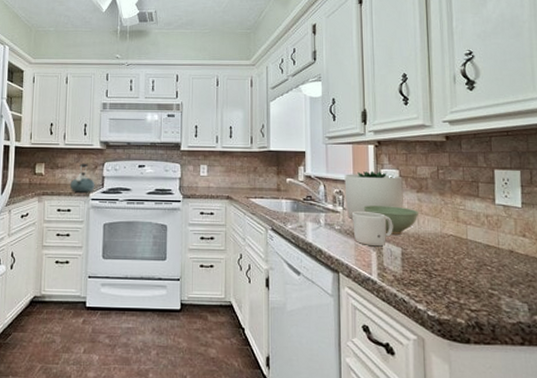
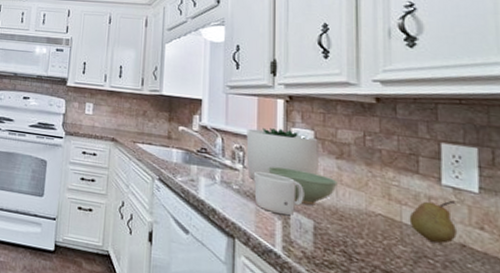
fruit: none [472,216,507,252] -> present [409,200,457,244]

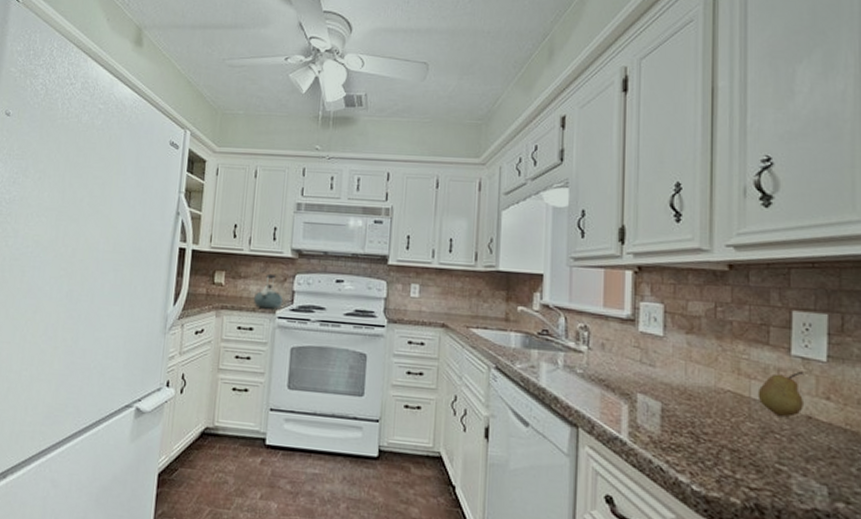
planter: present [246,127,318,180] -> none [591,303,668,362]
mug: present [254,171,304,216] -> none [599,352,652,399]
bowl: present [268,166,337,205] -> none [614,346,687,386]

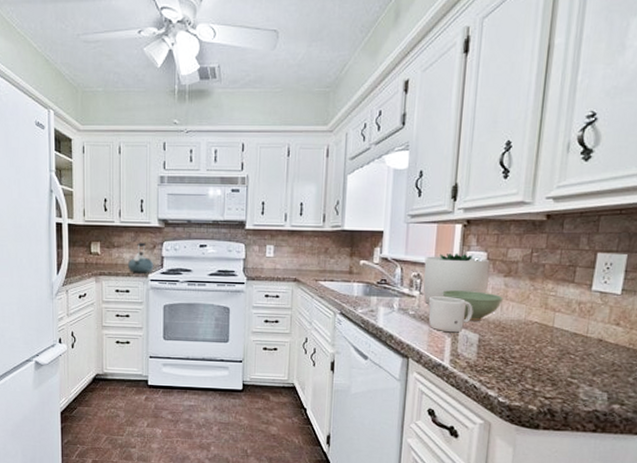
planter: none [591,303,668,362] -> present [423,253,490,304]
mug: none [599,352,652,399] -> present [428,296,473,333]
bowl: none [614,346,687,386] -> present [442,290,503,321]
fruit: present [758,371,803,417] -> none [559,303,600,340]

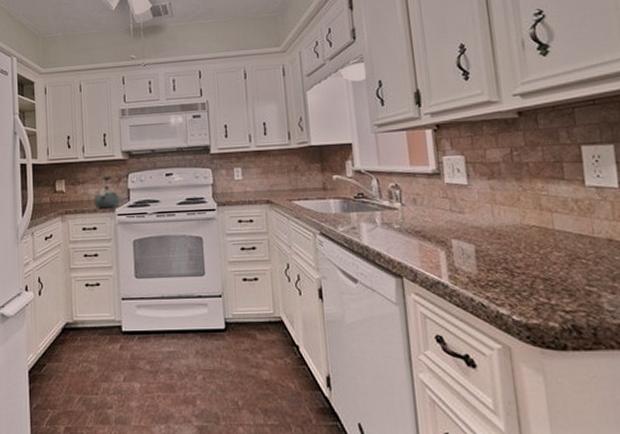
planter: present [423,253,490,304] -> none [399,159,473,216]
mug: present [428,296,473,333] -> none [413,206,463,245]
bowl: present [442,290,503,321] -> none [425,197,492,230]

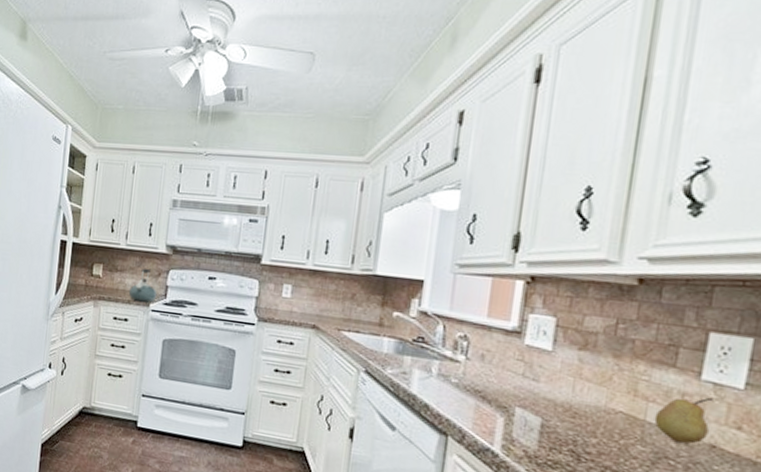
fruit: none [560,199,604,242] -> present [654,397,713,444]

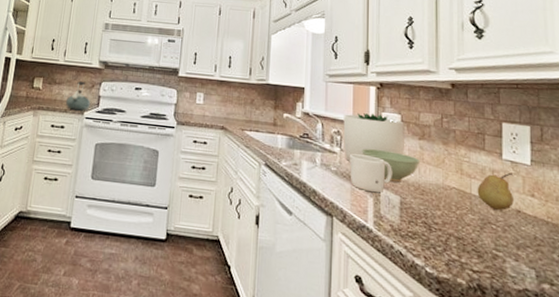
planter: none [470,313,560,373] -> present [343,112,404,161]
mug: none [475,363,535,413] -> present [350,153,392,193]
bowl: none [495,358,576,401] -> present [362,148,420,182]

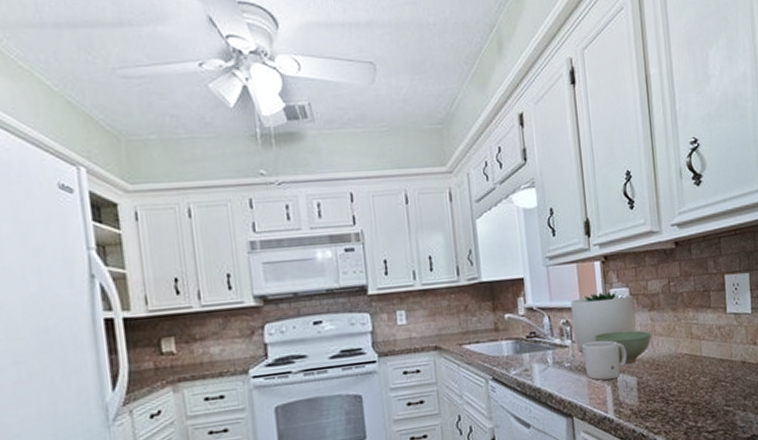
kettle: present [65,80,91,111] -> none [217,328,256,371]
fruit: present [477,172,514,211] -> none [706,325,739,367]

